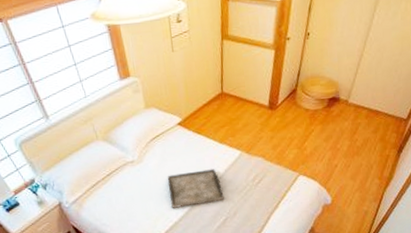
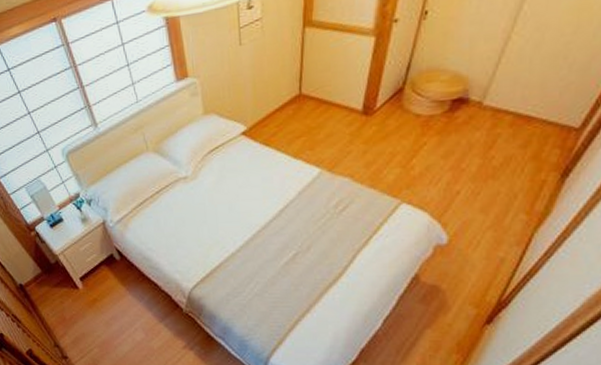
serving tray: present [167,169,224,208] -> none [225,190,296,236]

